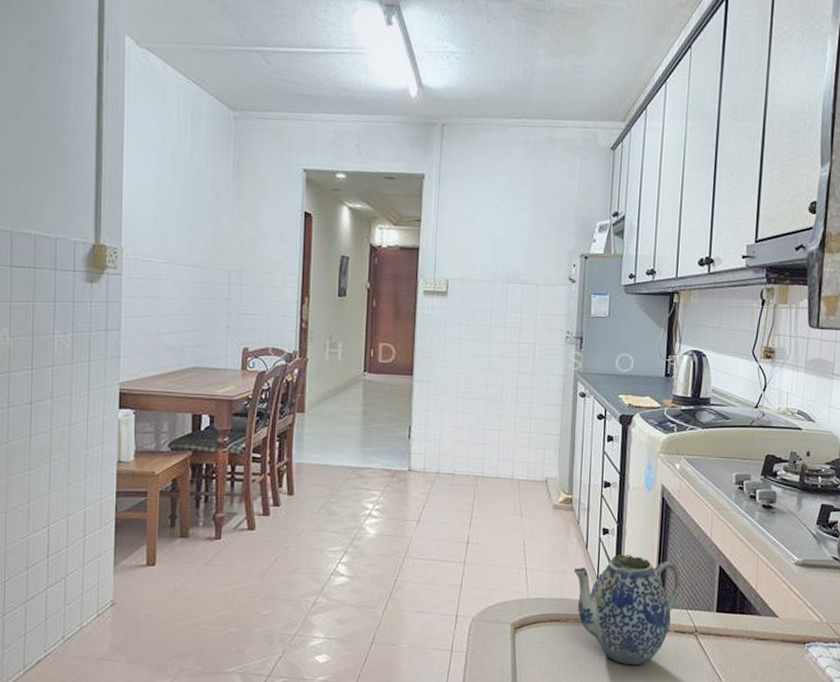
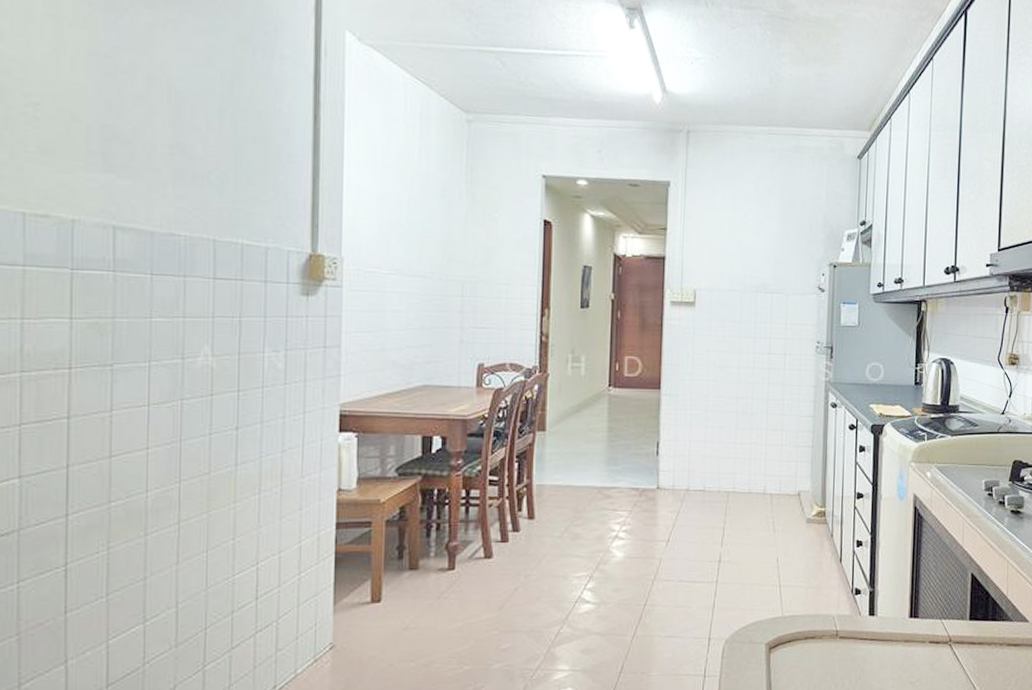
teapot: present [573,554,681,665] -> none [828,566,934,679]

